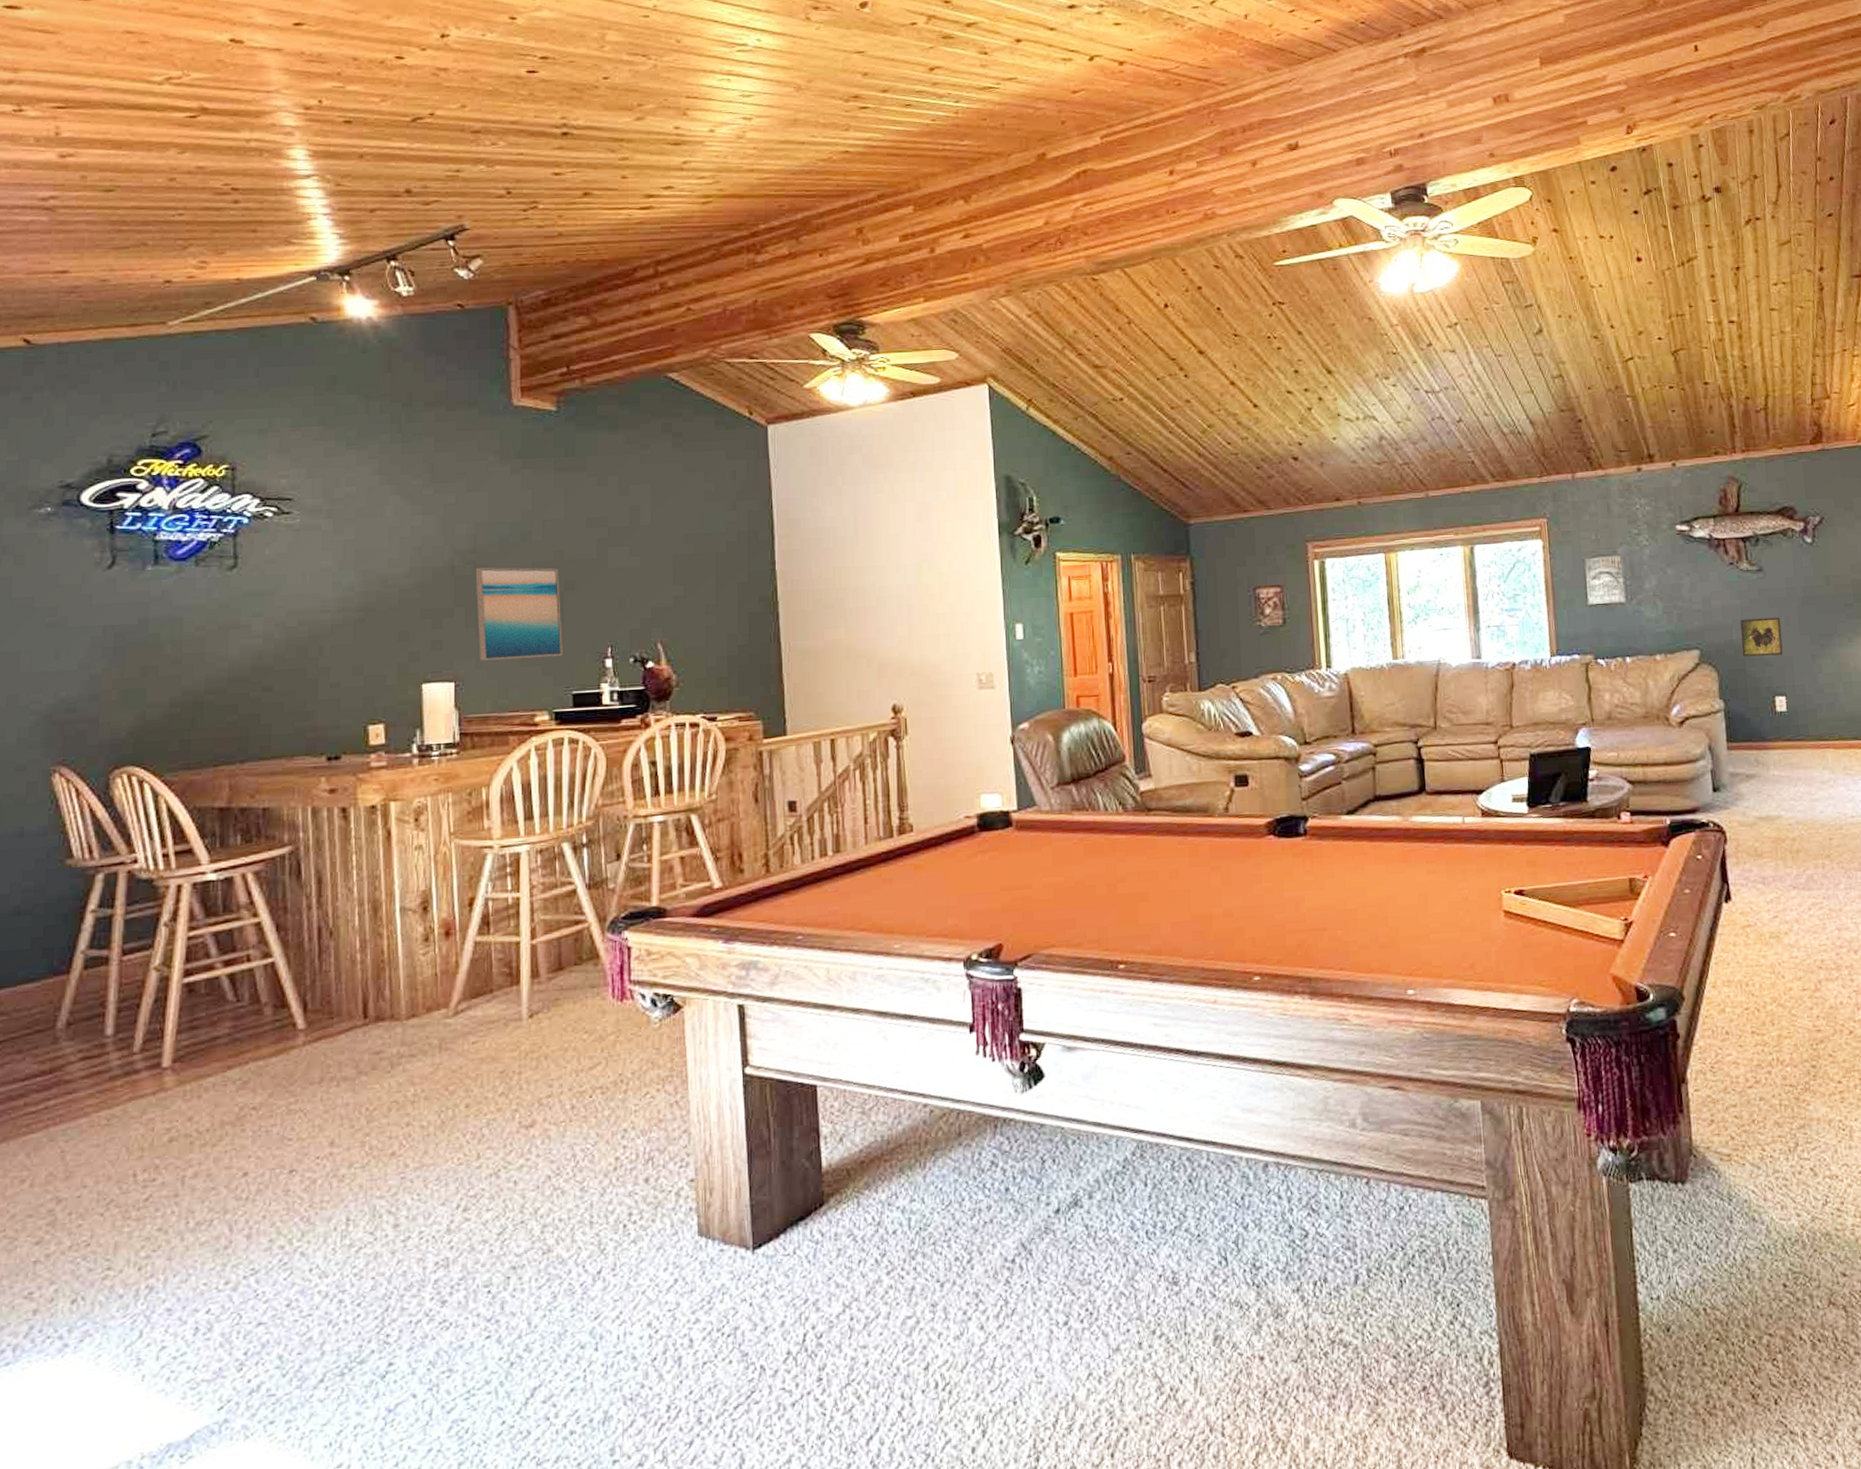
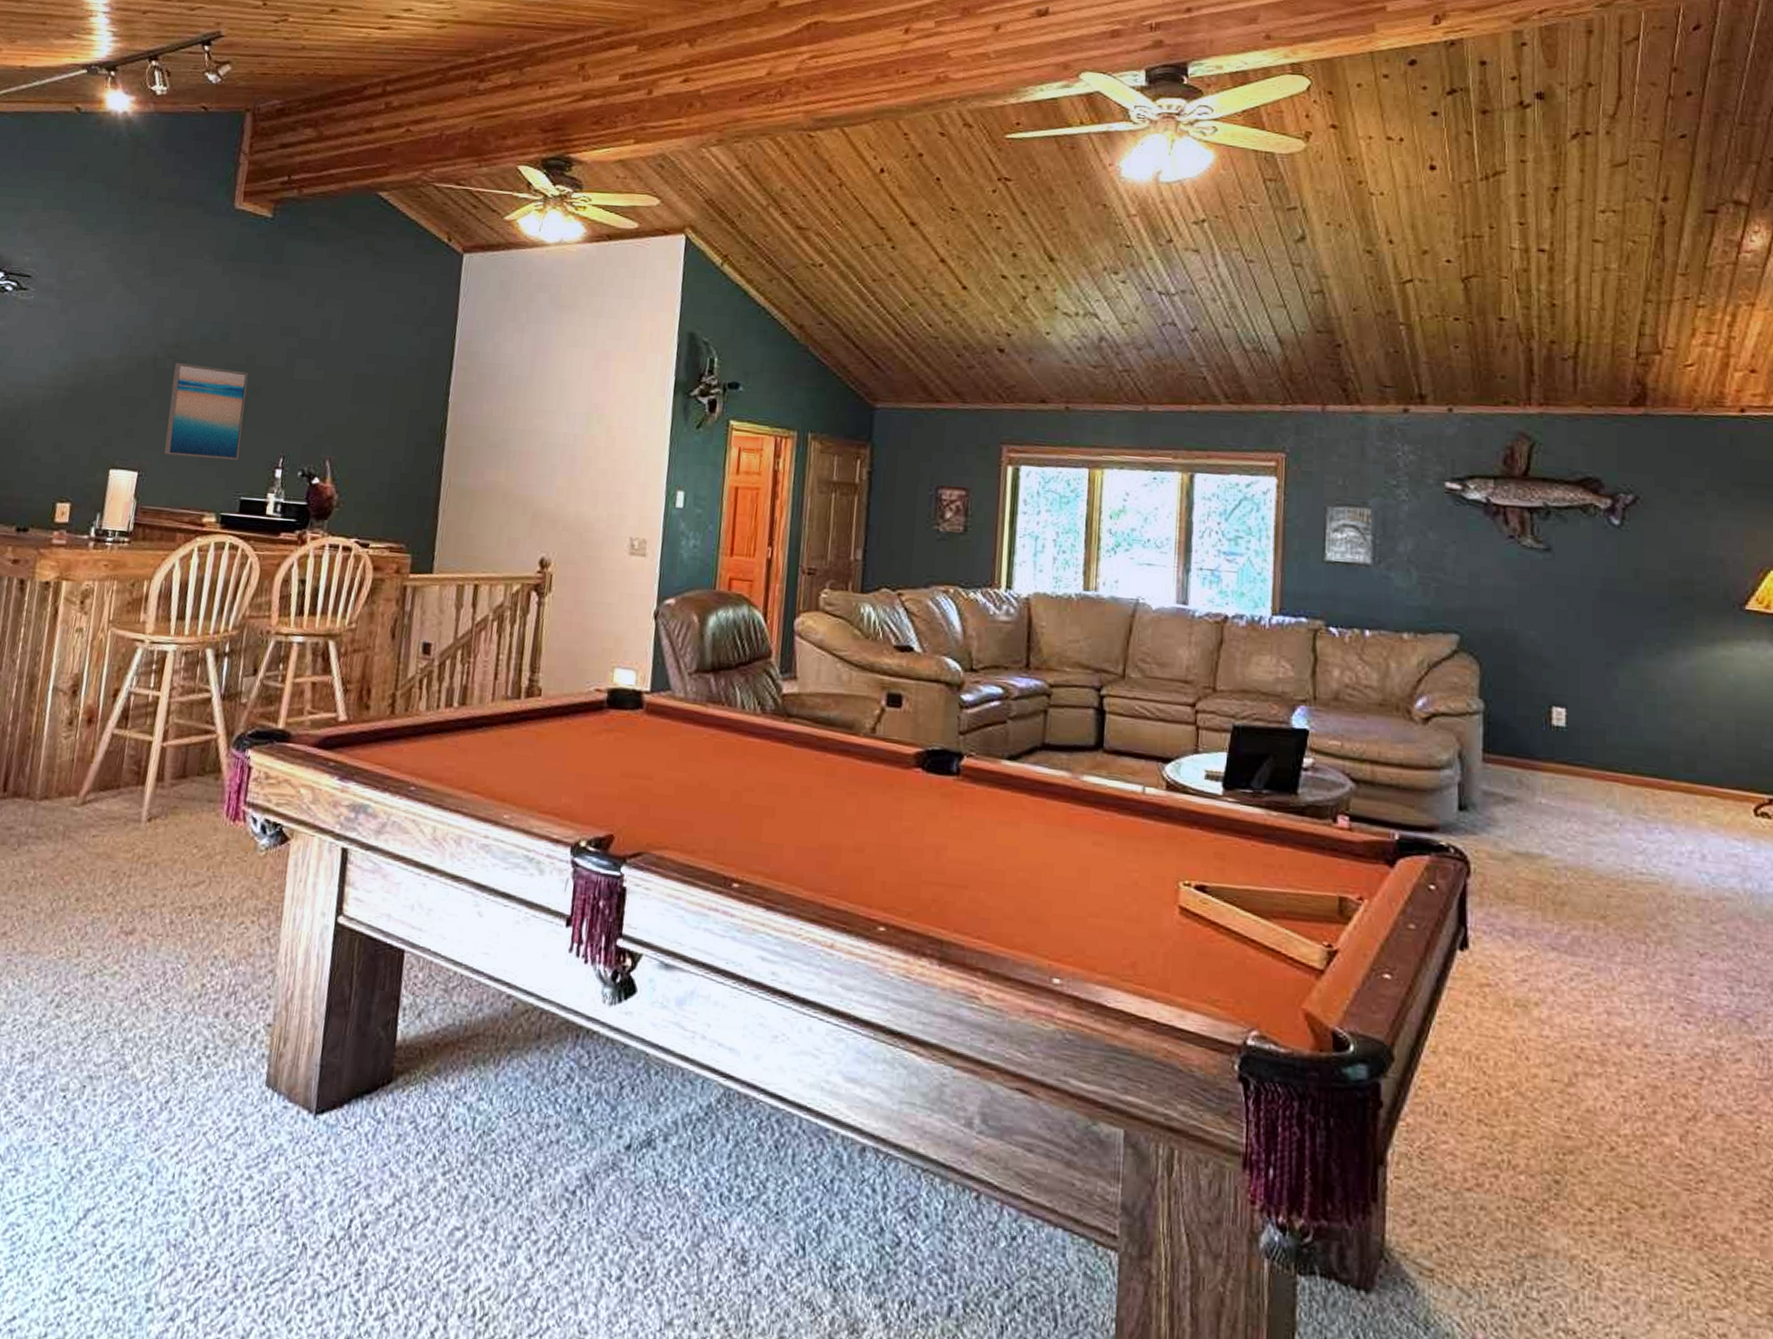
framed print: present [1740,617,1783,657] -> none [1514,605,1569,657]

